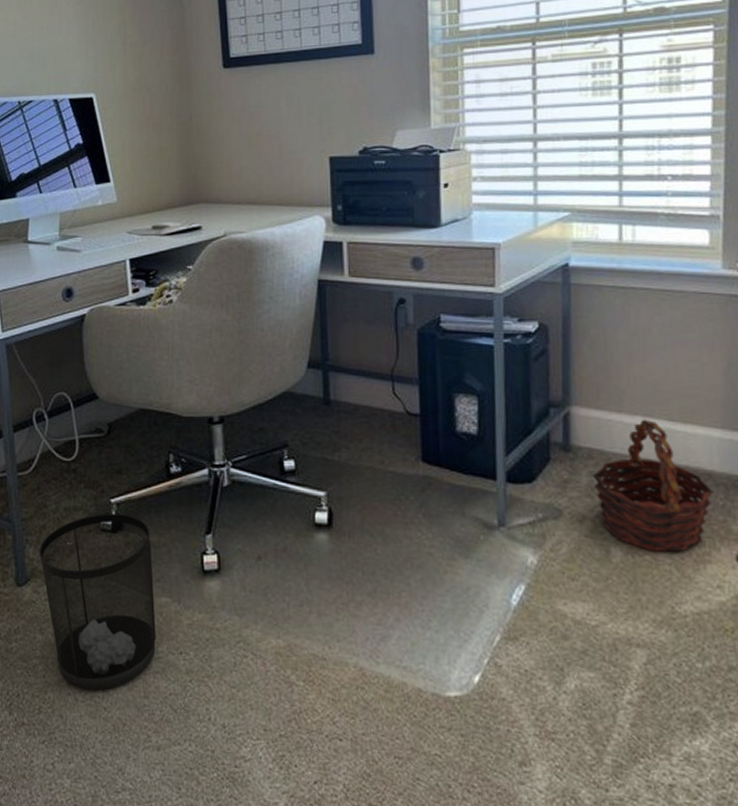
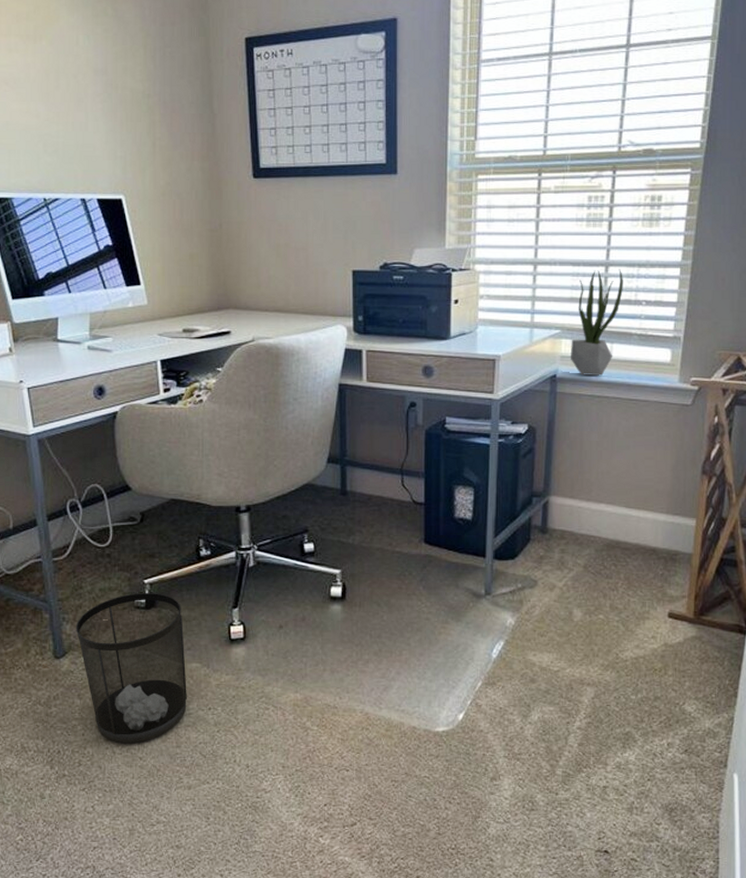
potted plant: none [583,141,643,264] -> present [570,269,623,376]
basket: present [592,419,714,553] -> none [563,506,656,613]

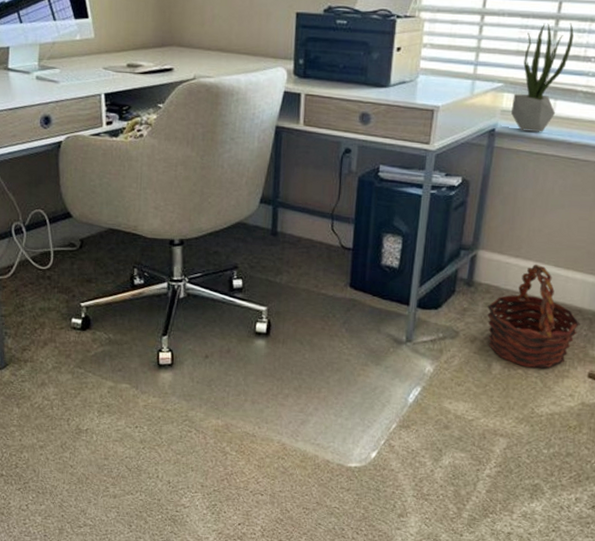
waste bin: present [75,592,187,744] -> none [16,314,117,453]
basket: none [563,506,656,613] -> present [487,264,580,369]

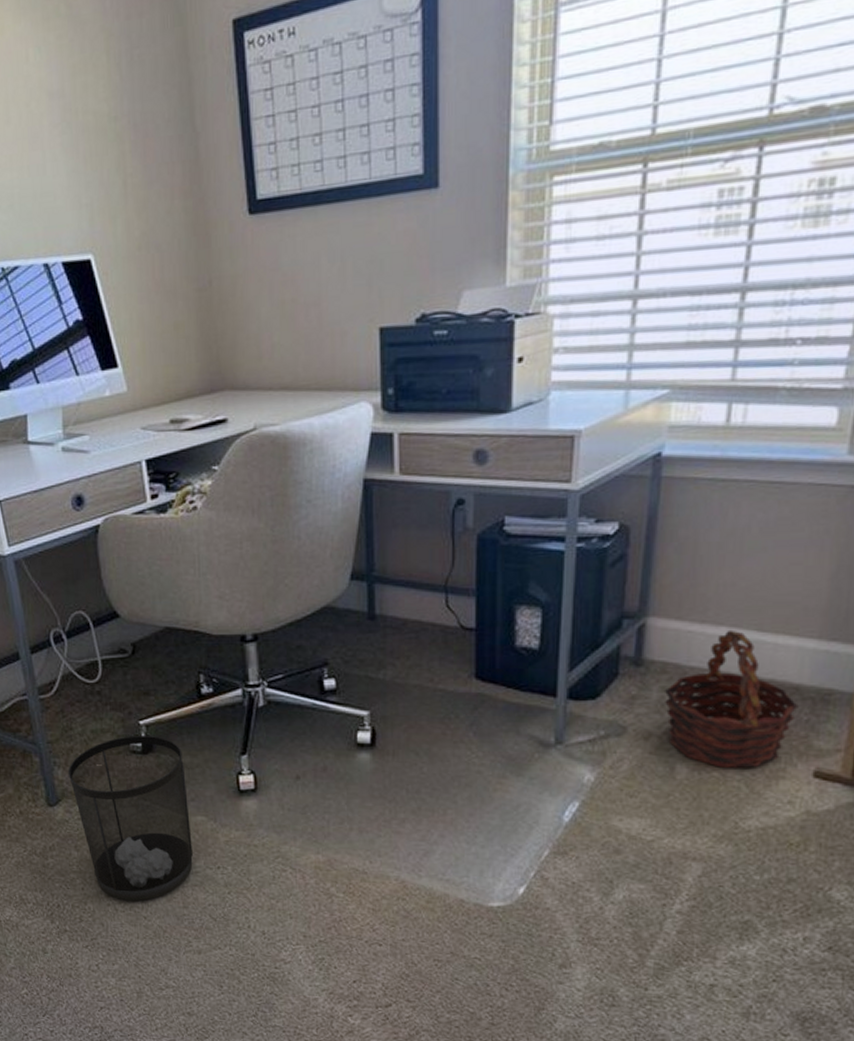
waste bin: none [16,314,117,453] -> present [67,734,193,902]
potted plant: present [510,23,574,132] -> none [682,294,768,452]

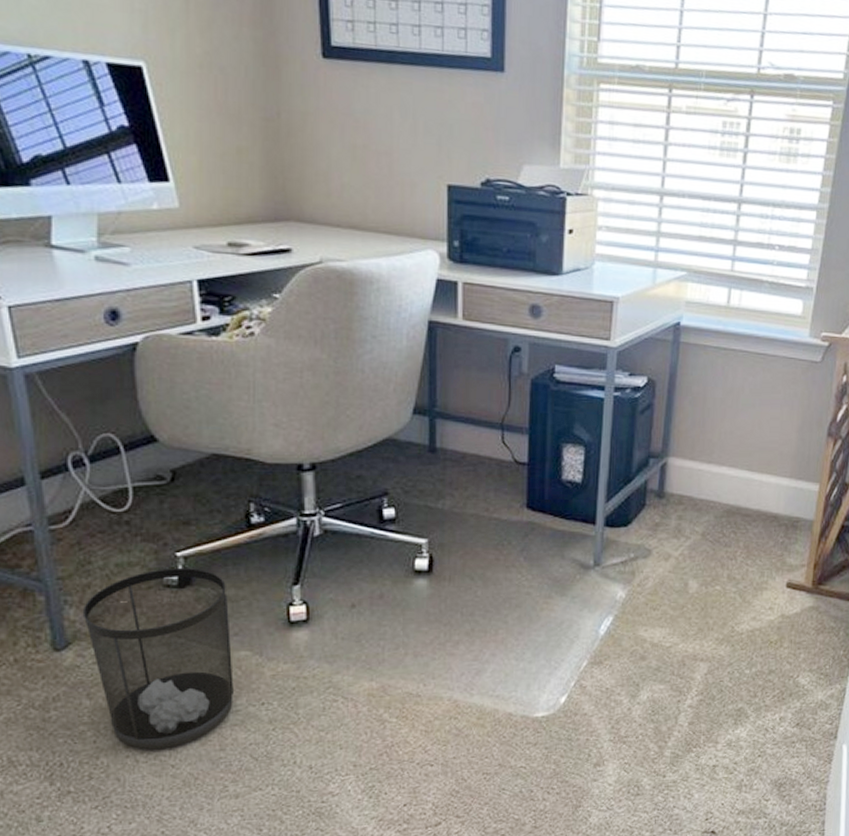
basket: present [663,629,799,769] -> none [680,469,777,583]

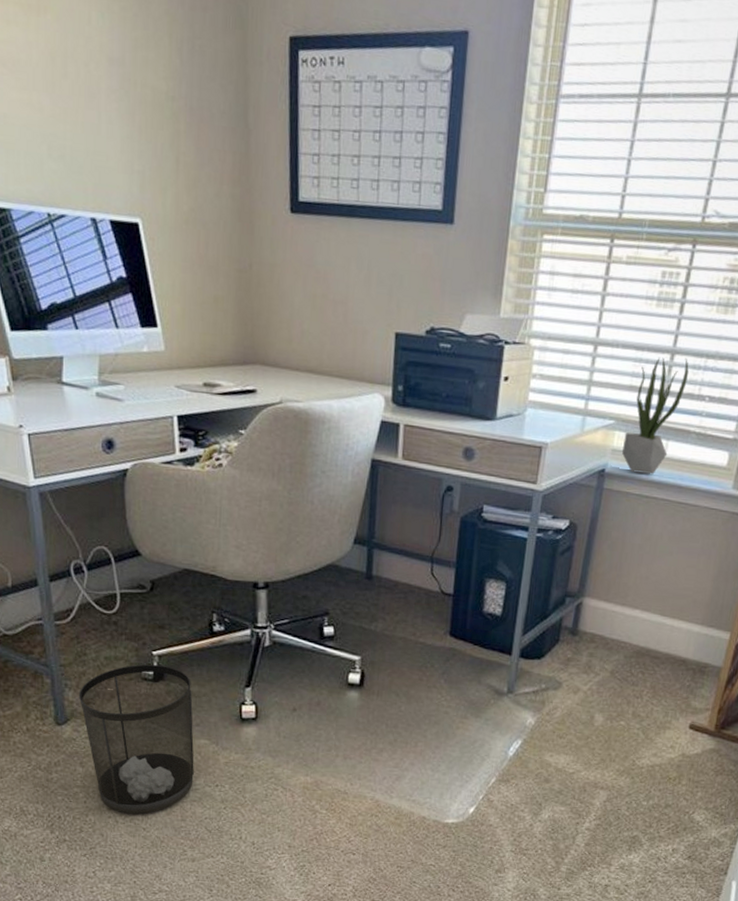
potted plant: none [695,206,757,326] -> present [621,357,689,474]

